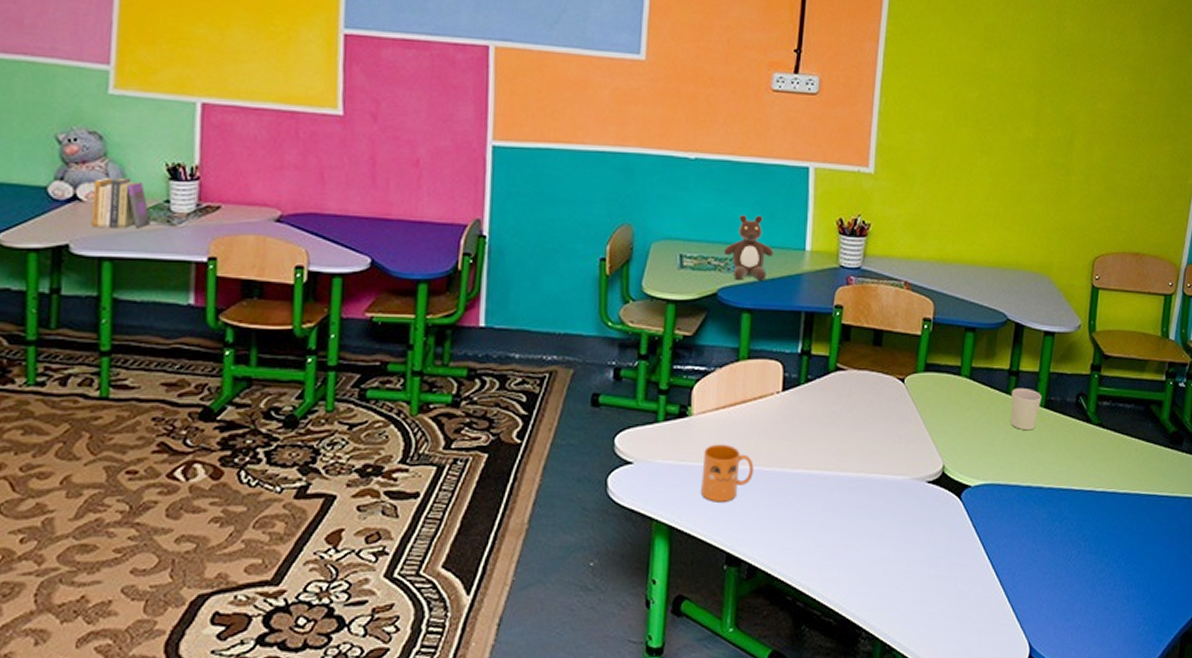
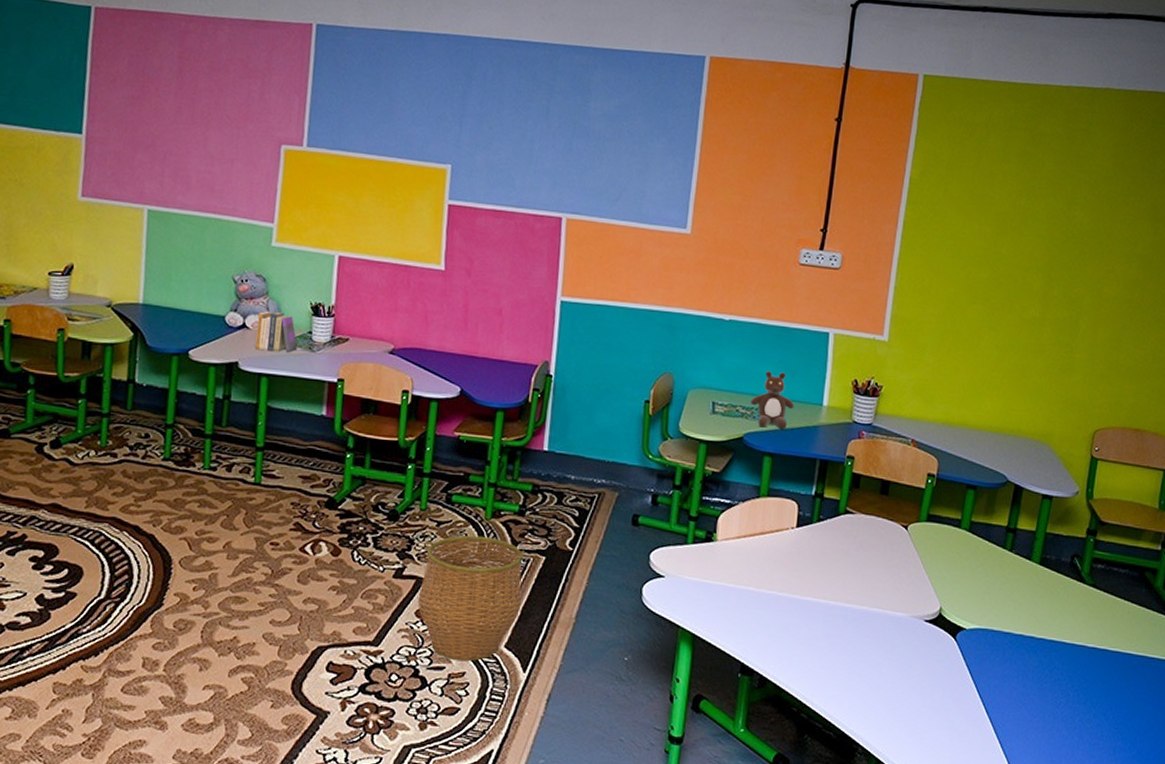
basket: none [328,436,462,592] -> present [417,535,525,662]
mug: present [701,444,753,502] -> none [722,567,768,619]
cup: present [1010,387,1042,431] -> none [1006,544,1037,584]

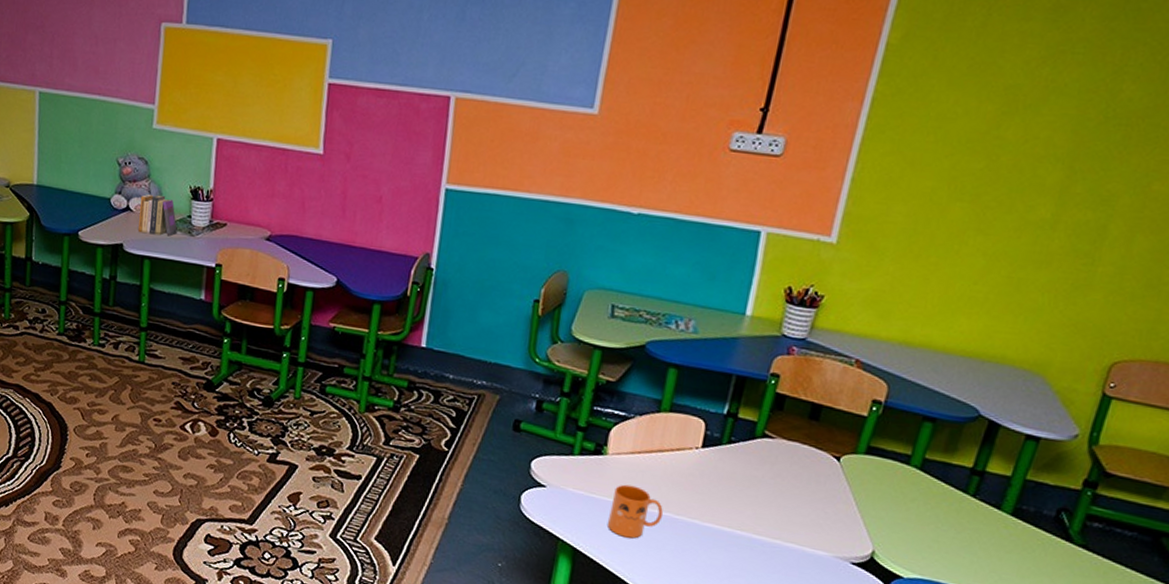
basket: present [417,535,525,662] -> none [290,426,398,549]
mug: none [722,567,768,619] -> present [608,484,663,539]
stuffed animal: present [751,371,795,429] -> none [657,273,711,339]

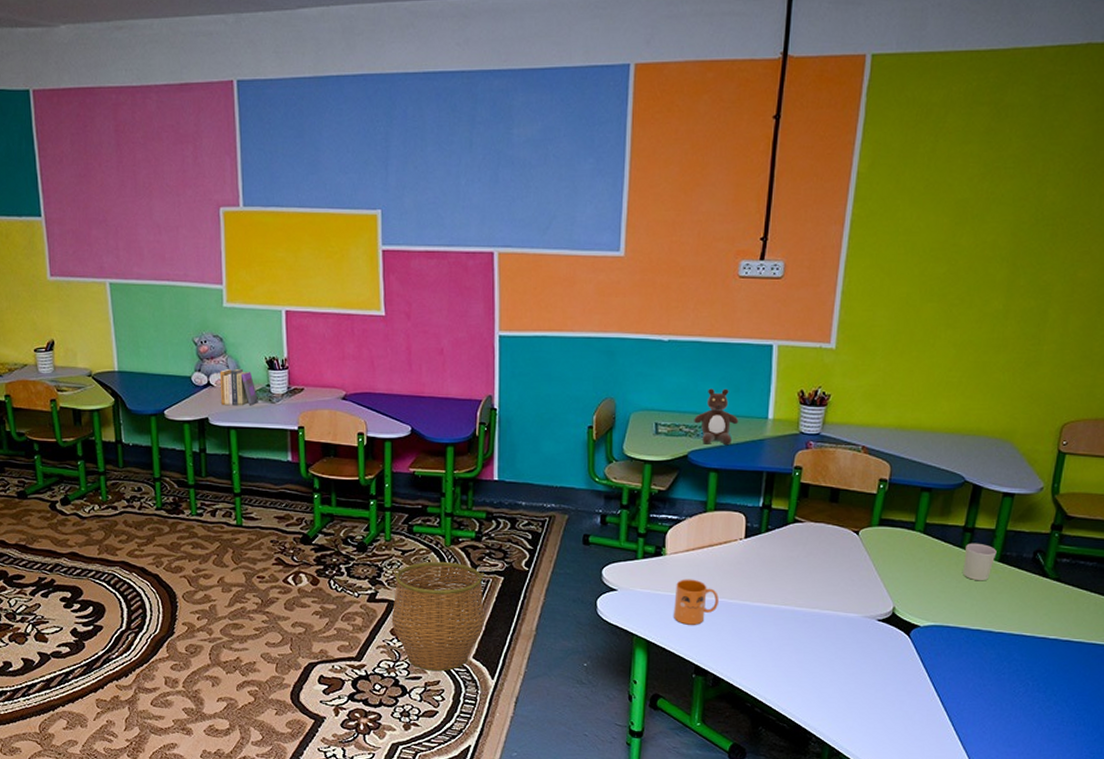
basket: none [290,426,398,549] -> present [391,561,485,672]
stuffed animal: none [657,273,711,339] -> present [694,388,739,444]
cup: none [964,488,1010,536] -> present [963,543,997,581]

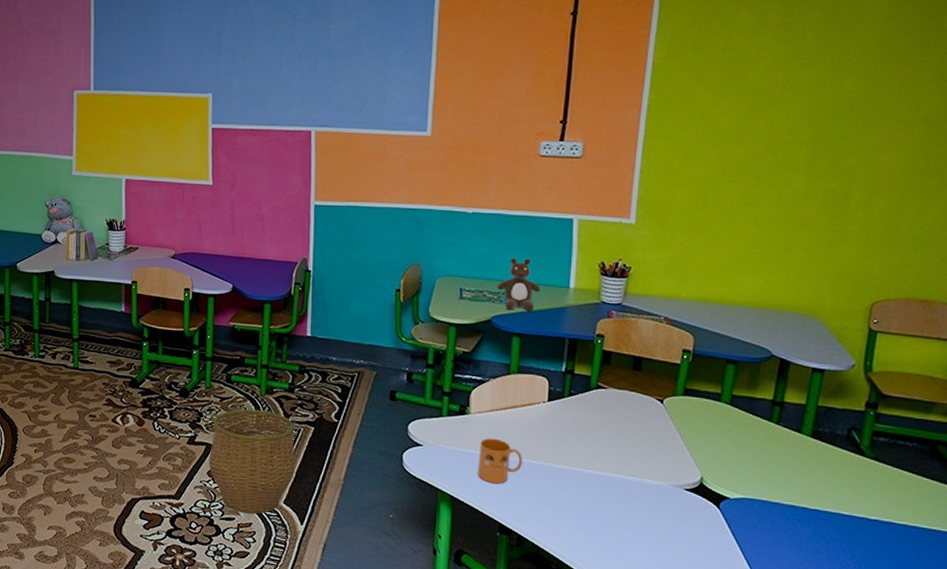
cup: present [963,543,997,581] -> none [773,417,808,456]

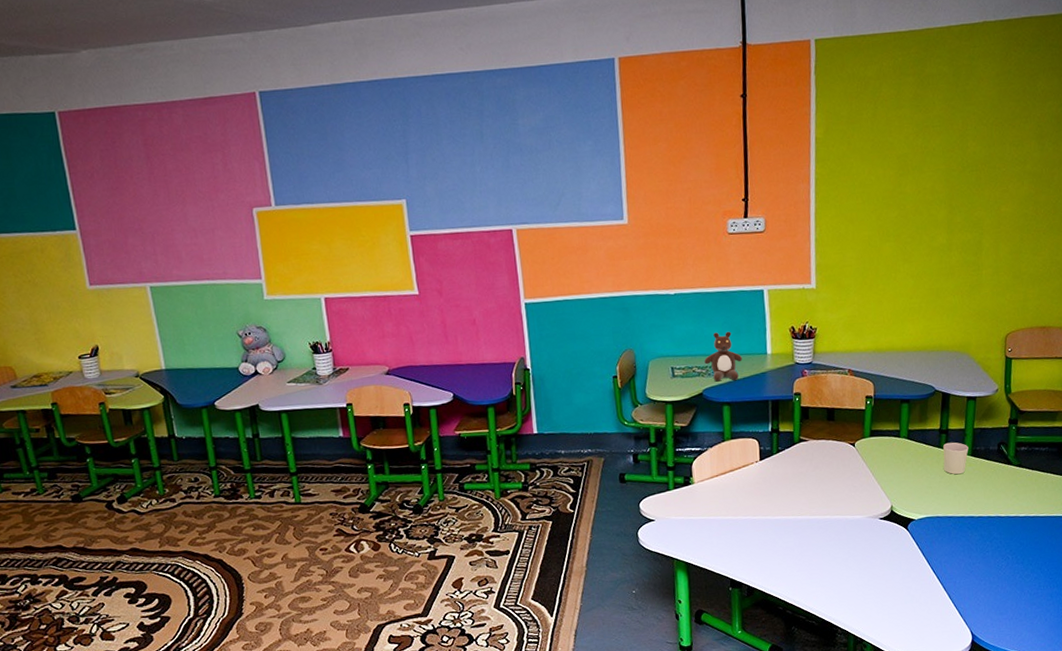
books: present [66,228,98,262] -> none [266,355,306,392]
basket: present [208,409,296,514] -> none [450,513,539,617]
mug: present [478,438,522,484] -> none [705,502,744,544]
cup: none [773,417,808,456] -> present [943,442,969,475]

